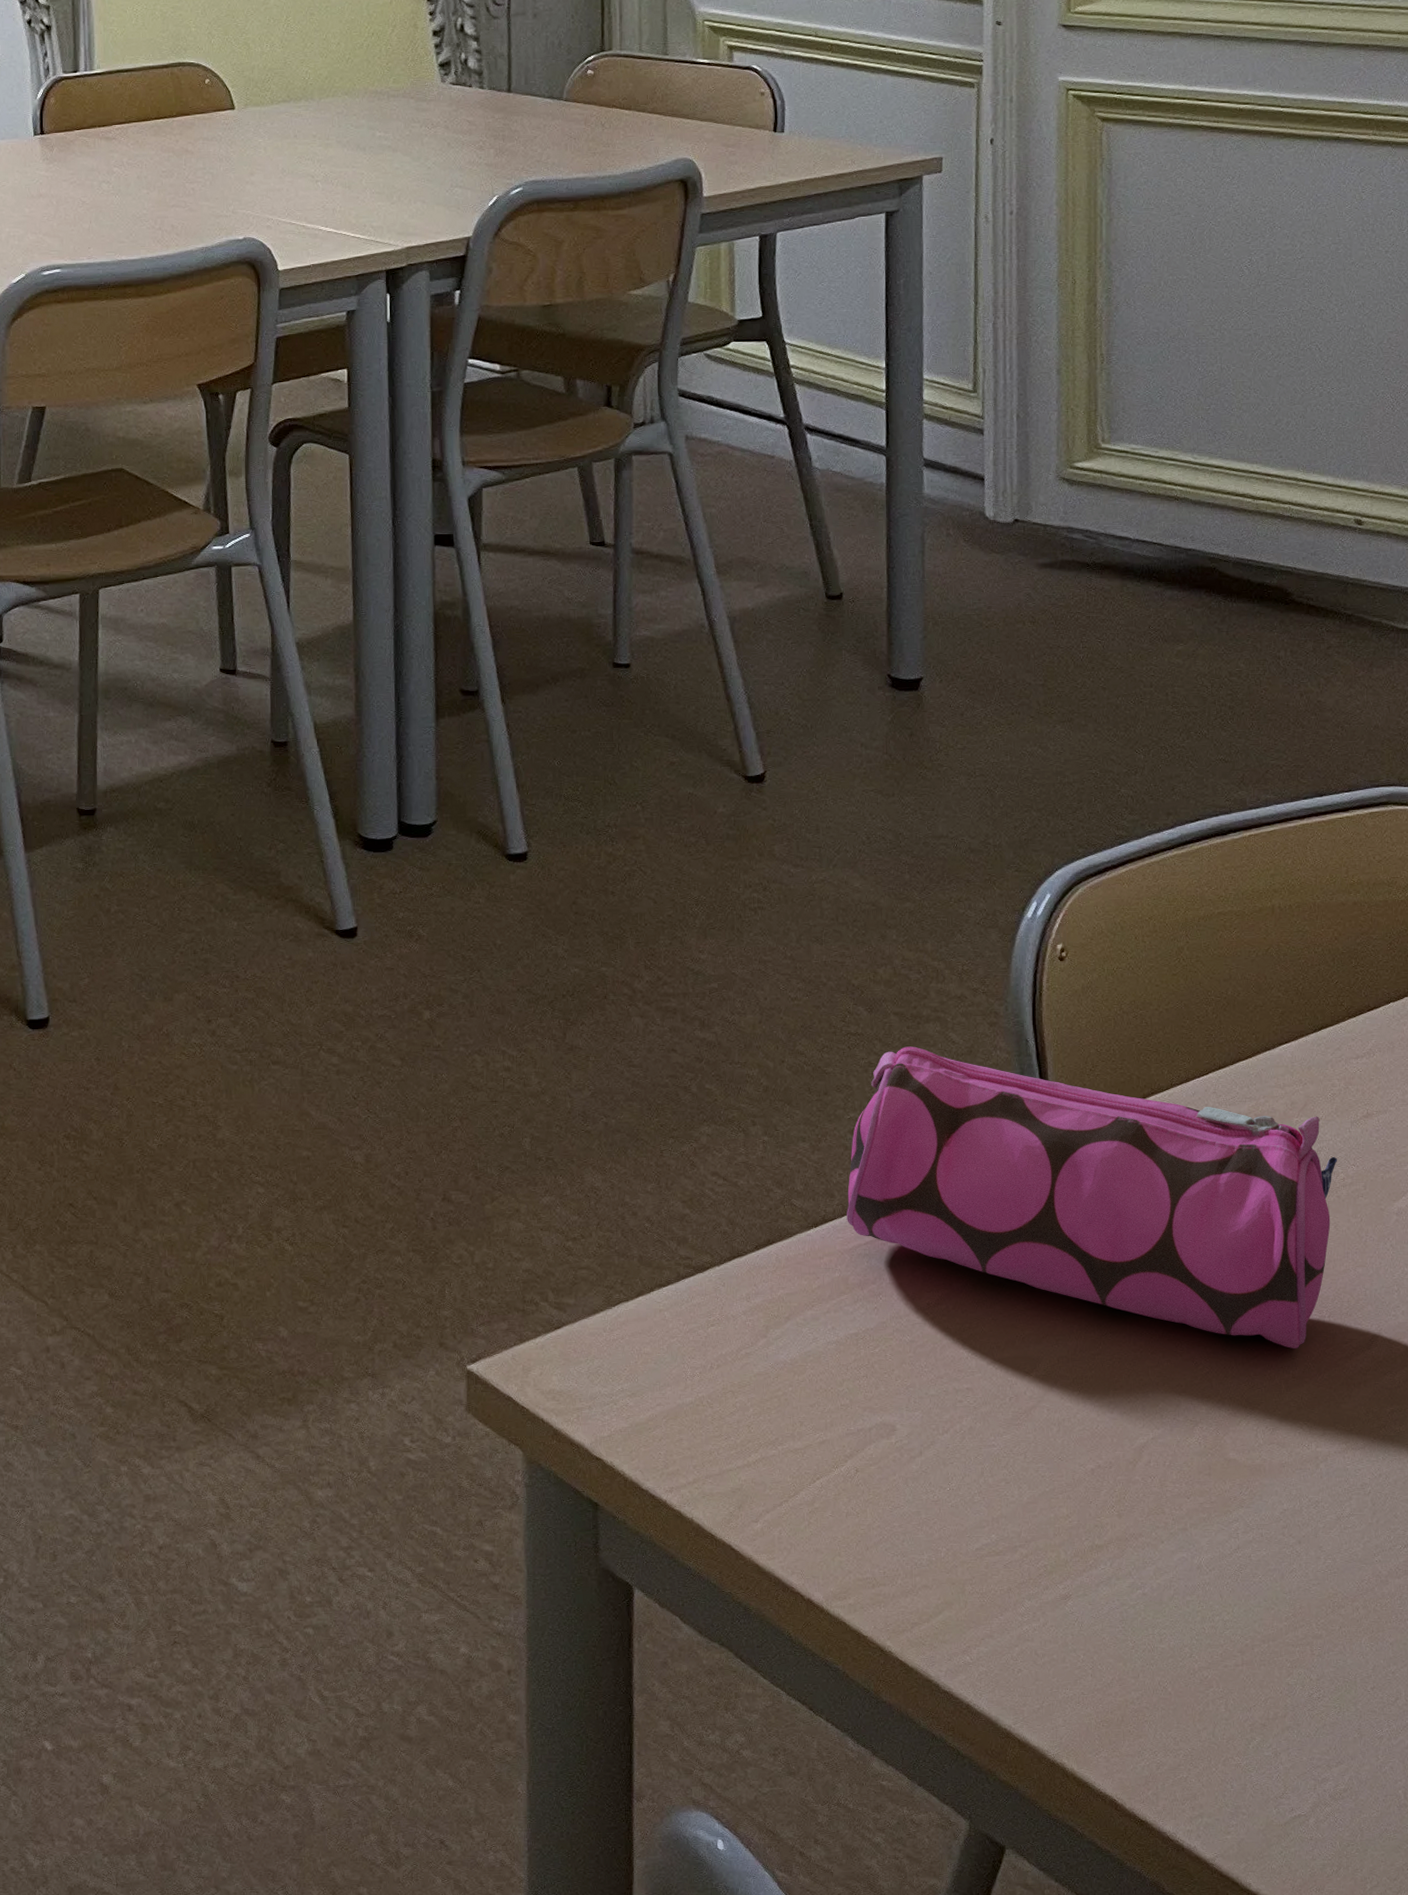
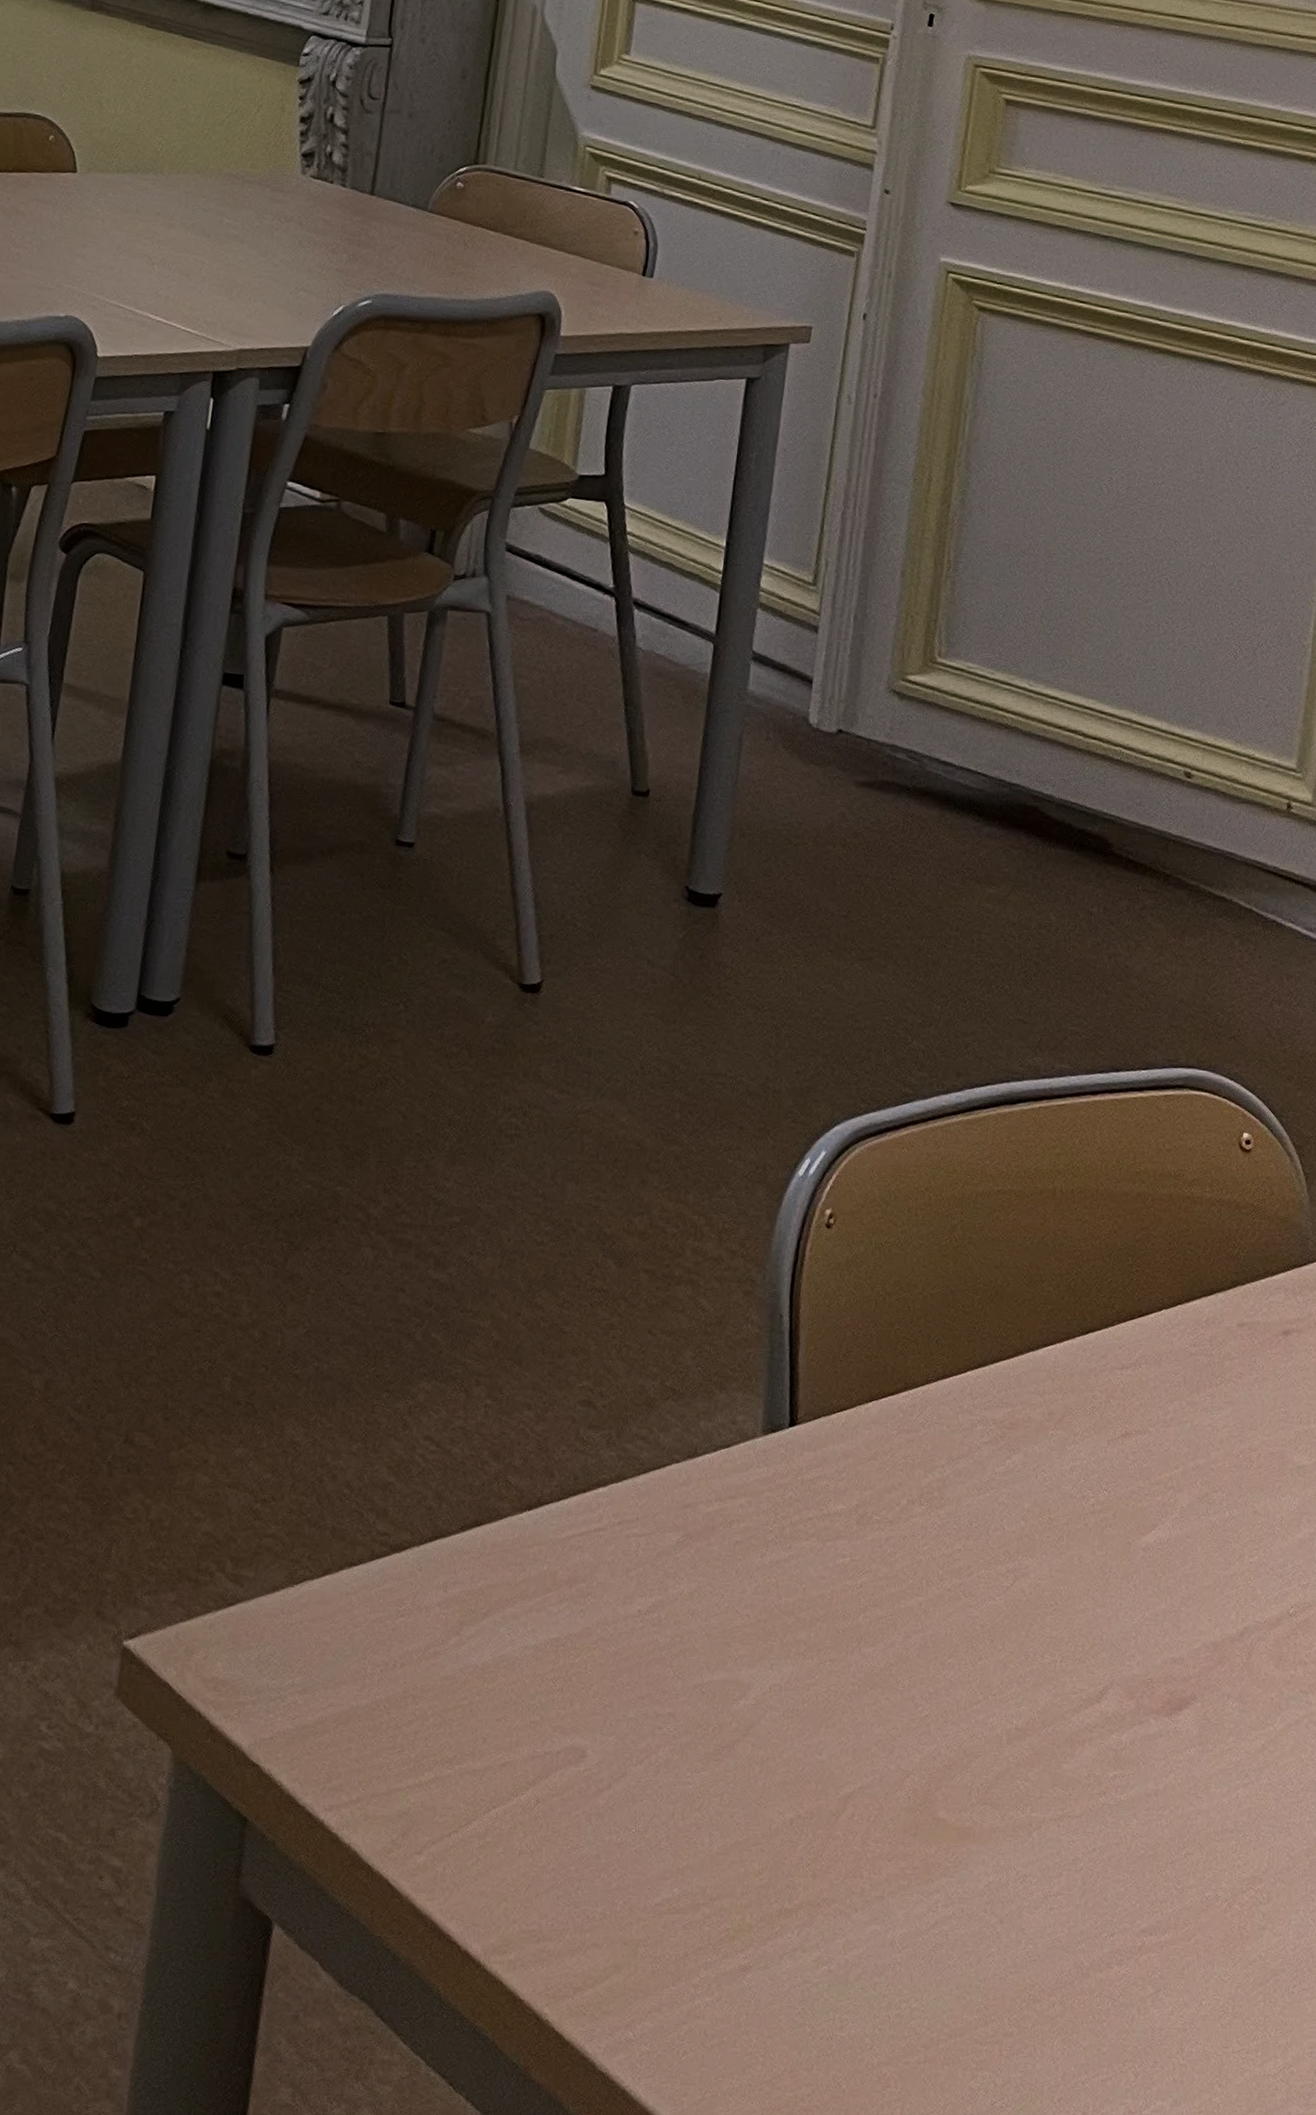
pencil case: present [847,1046,1337,1348] -> none [564,1310,1089,1695]

